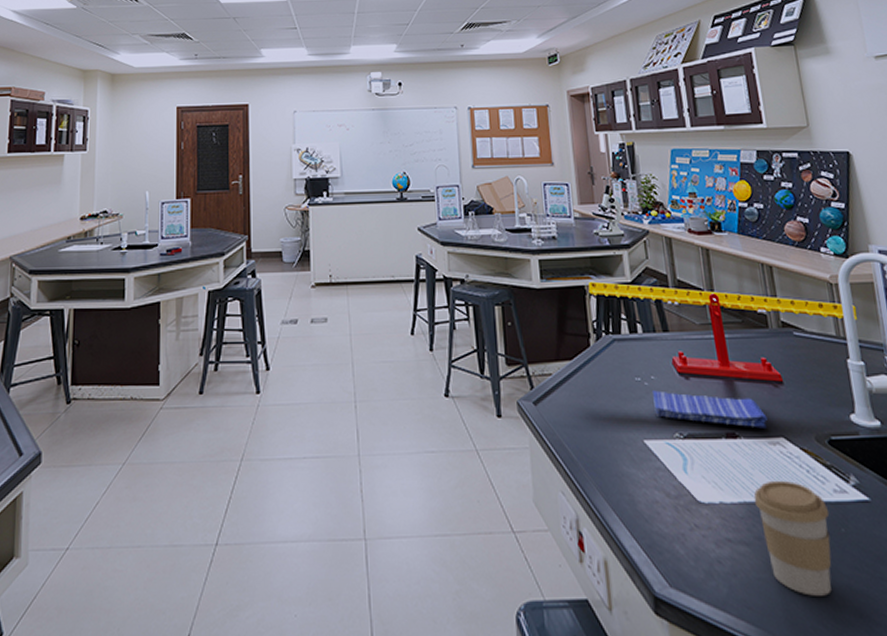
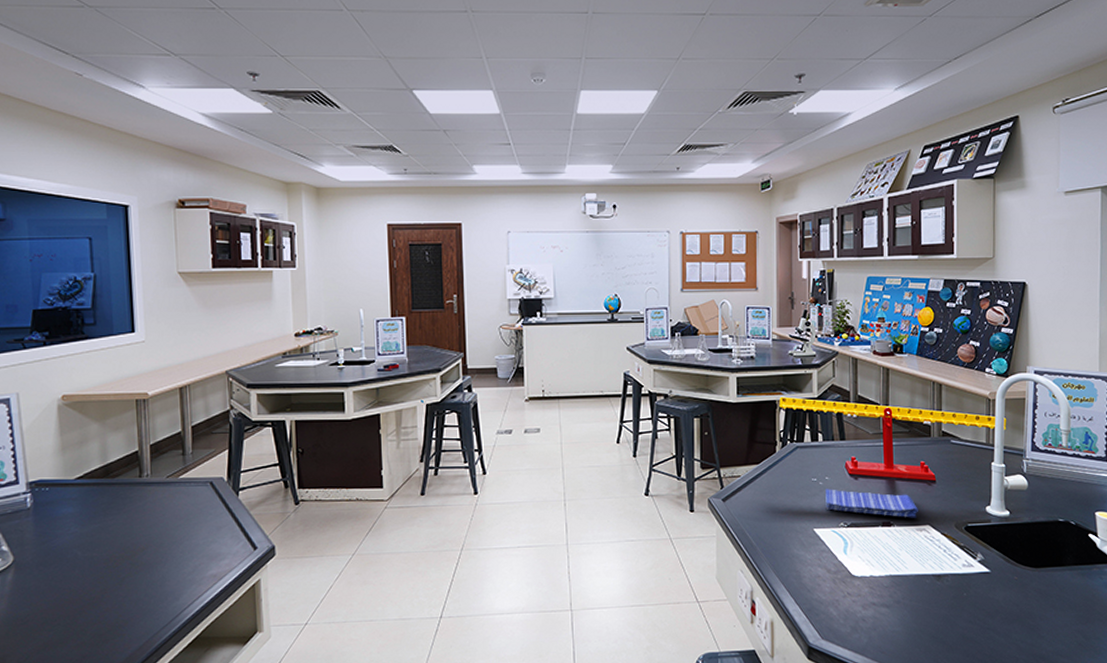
coffee cup: present [754,480,832,596] -> none [898,558,957,643]

